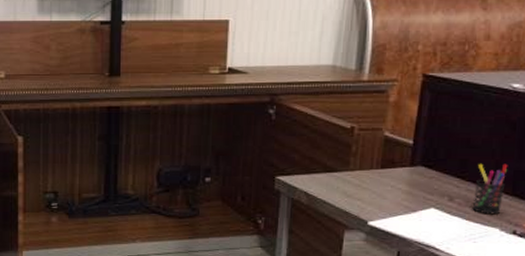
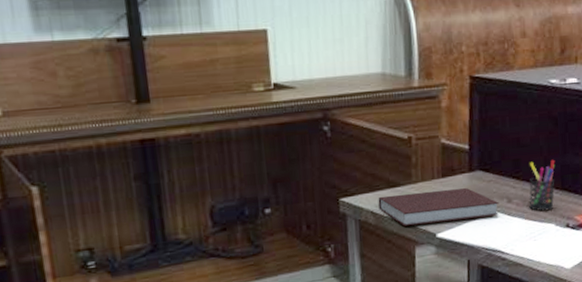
notebook: none [312,179,439,212] -> present [378,188,499,226]

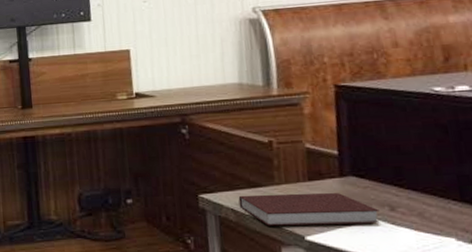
pen holder: present [529,159,555,211] -> none [414,168,453,223]

